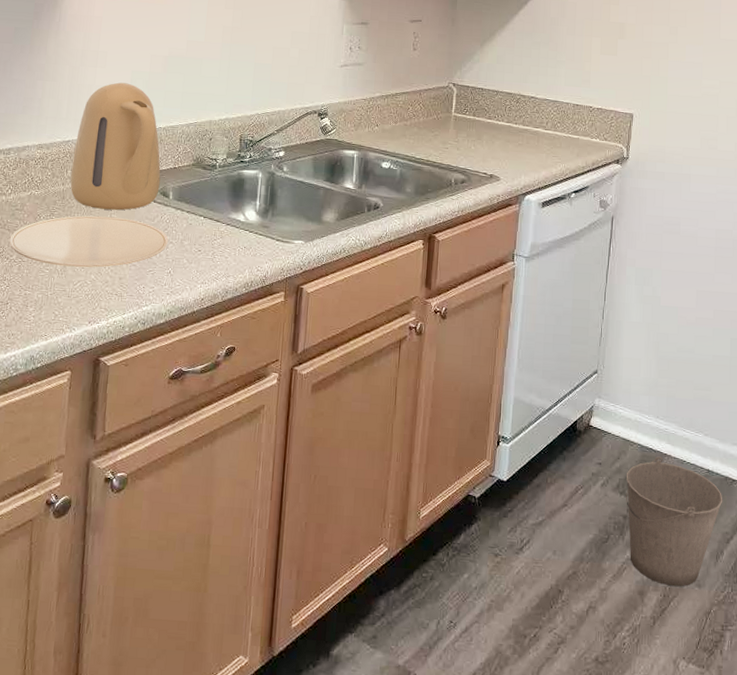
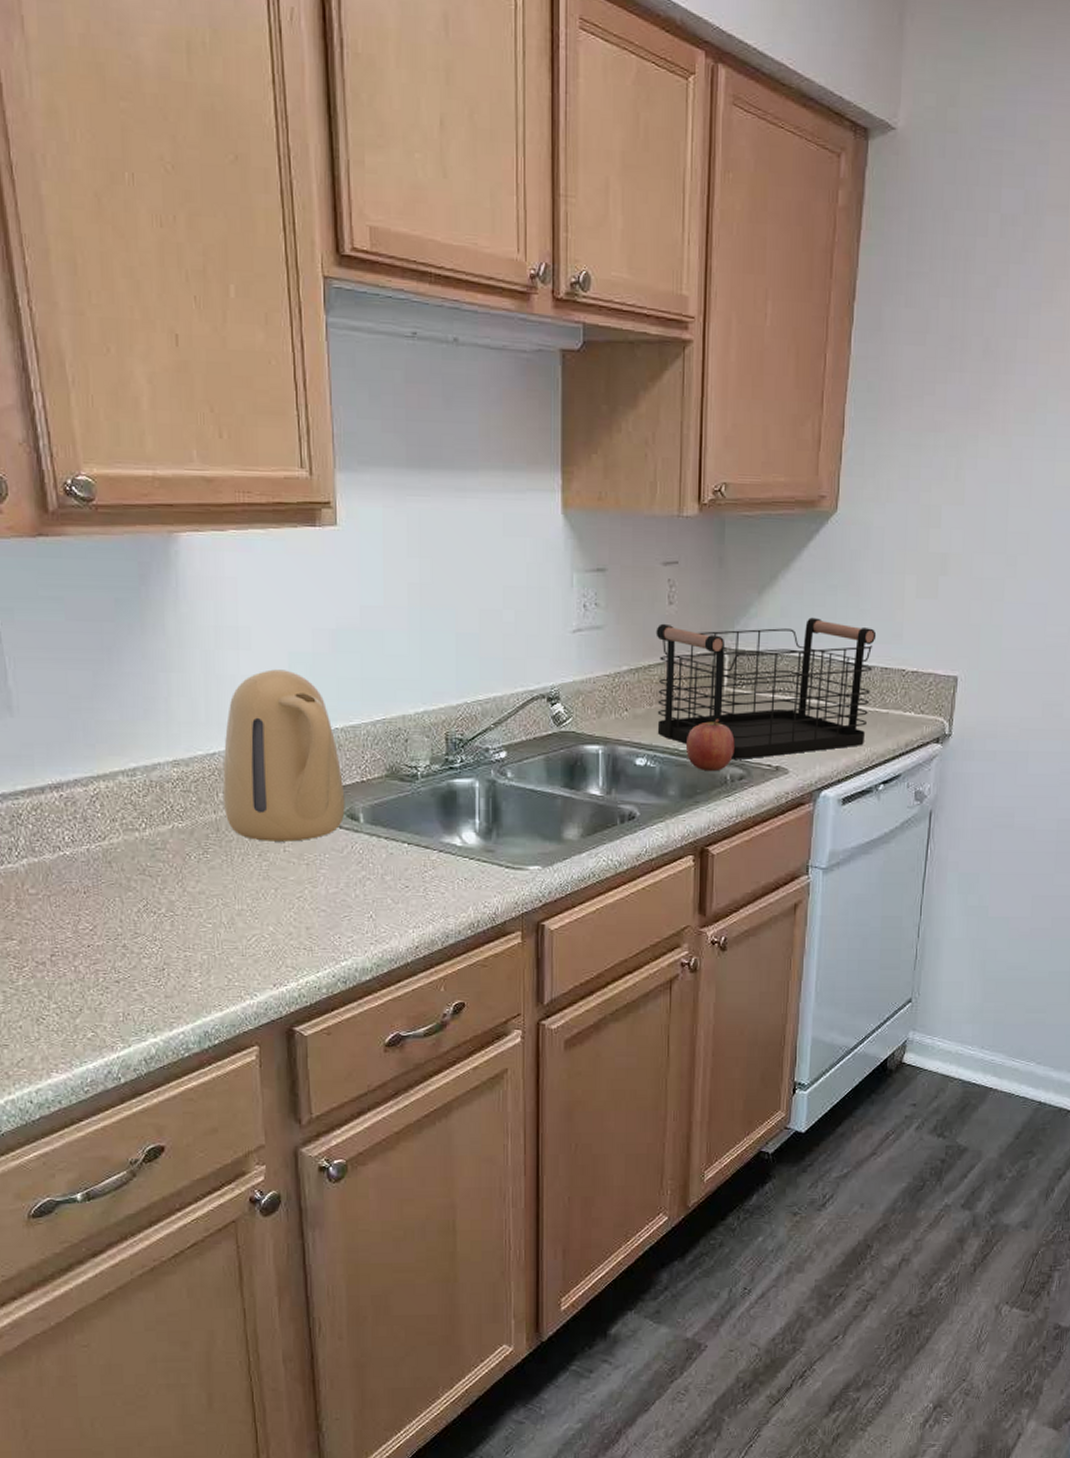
plate: present [9,215,169,268] -> none [153,850,365,918]
dish rack: none [399,63,570,168] -> present [656,617,877,760]
fruit: none [421,136,459,176] -> present [686,719,735,772]
bucket: present [626,456,723,587] -> none [944,1091,1056,1231]

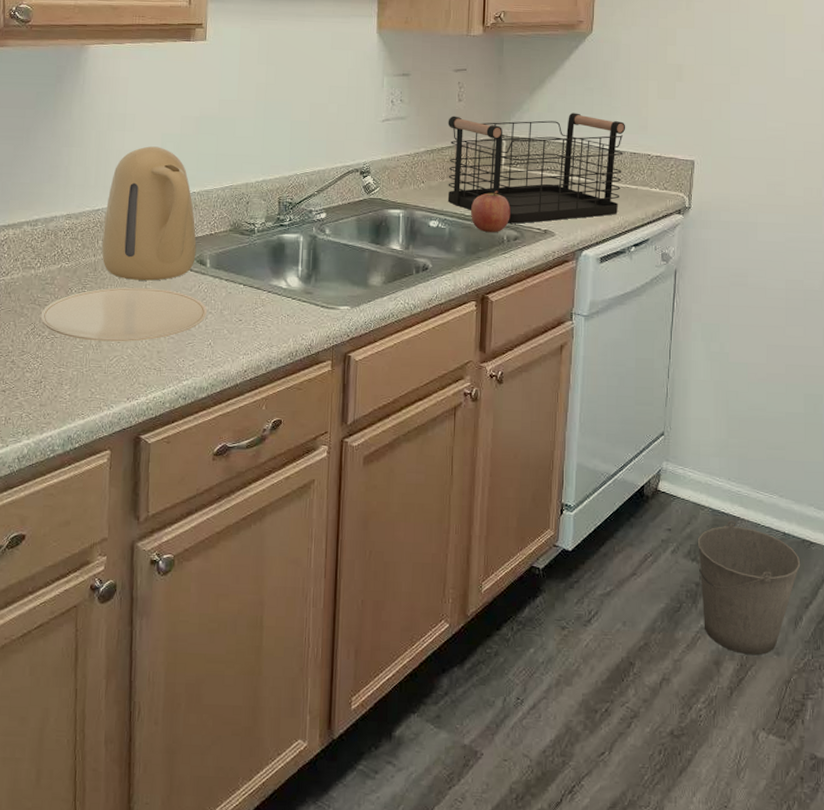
plate: none [153,850,365,918] -> present [40,287,208,342]
bucket: none [944,1091,1056,1231] -> present [698,520,801,656]

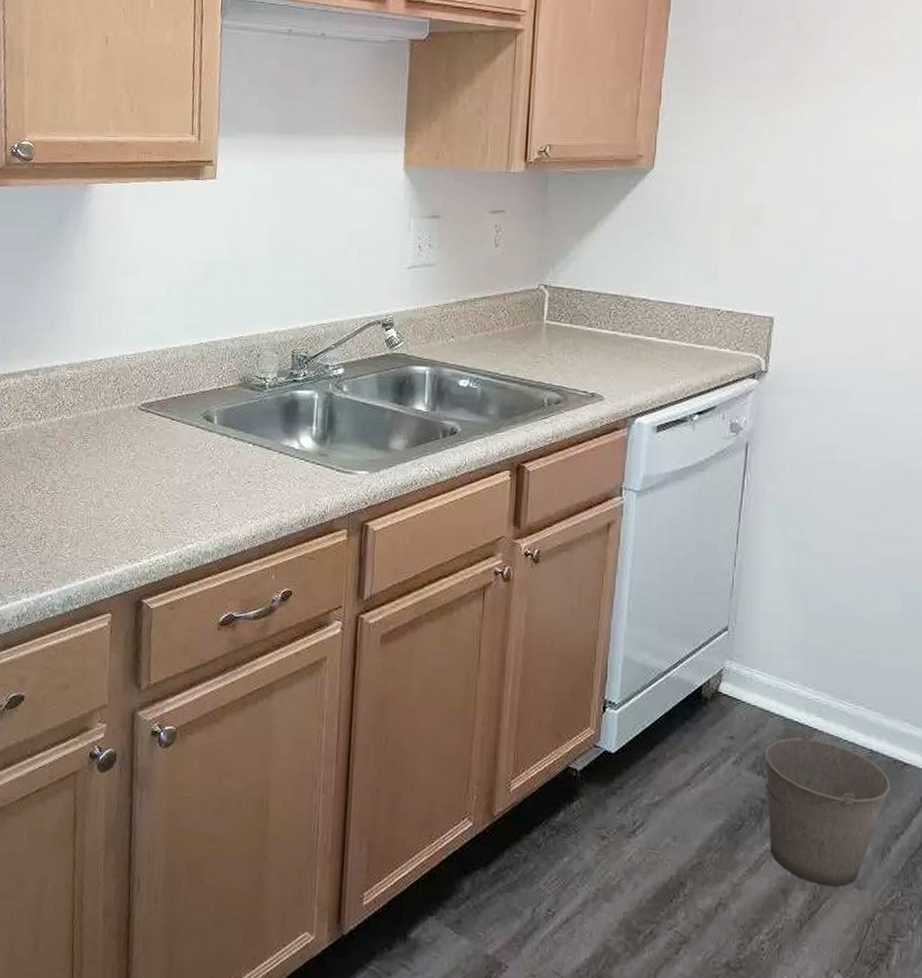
plate: present [40,287,208,342] -> none [41,442,215,501]
kettle: present [102,146,197,281] -> none [104,293,204,437]
dish rack: present [447,113,626,224] -> none [480,260,692,386]
fruit: present [471,190,511,233] -> none [507,347,553,395]

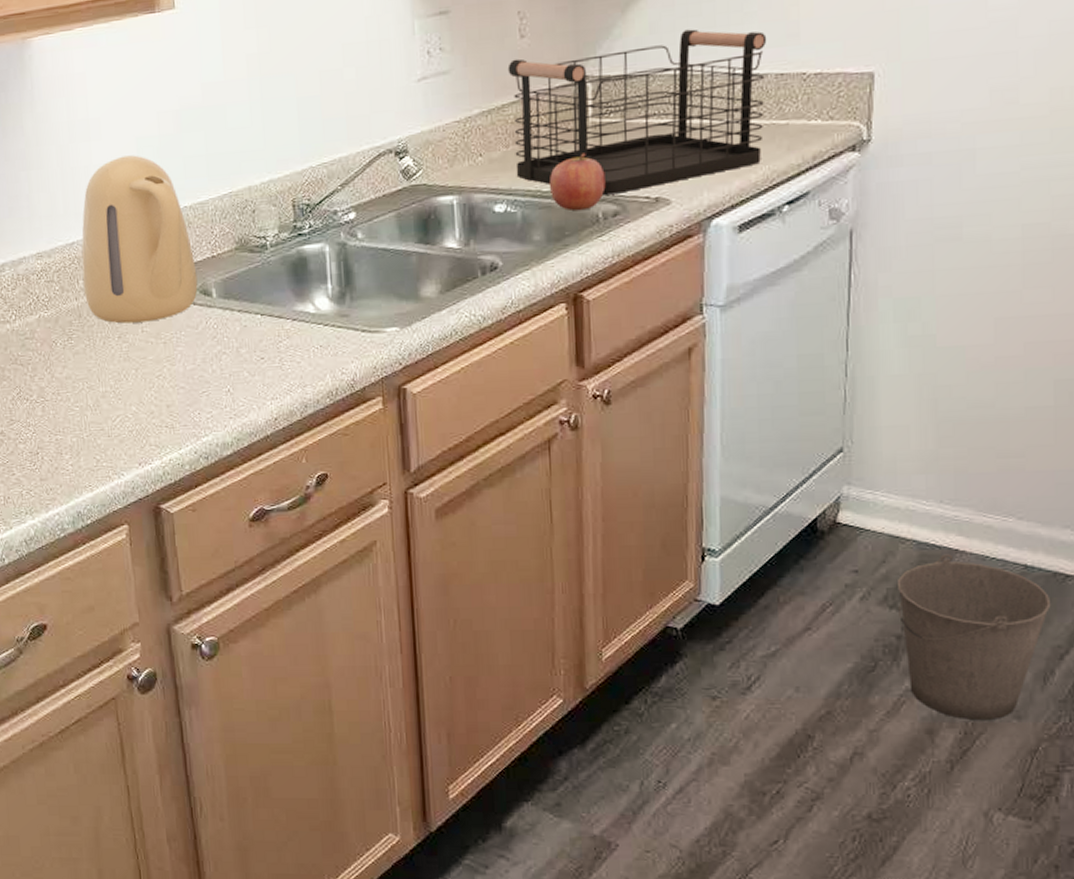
kettle: none [104,293,204,437] -> present [81,155,198,324]
dish rack: none [480,260,692,386] -> present [507,29,767,195]
fruit: none [507,347,553,395] -> present [550,153,606,211]

